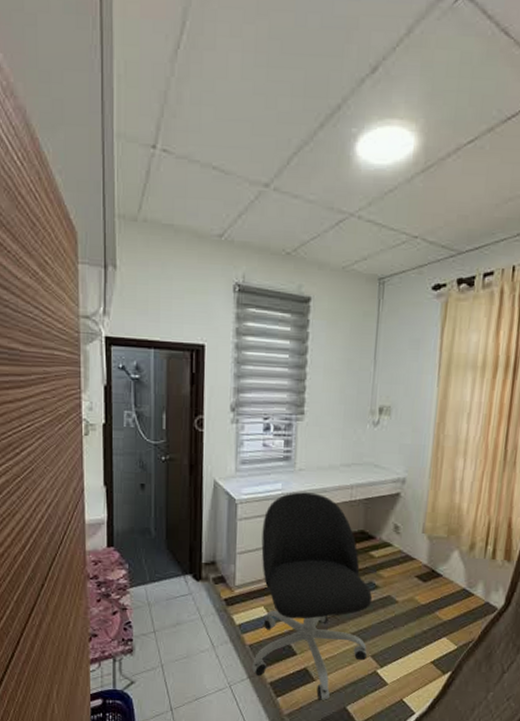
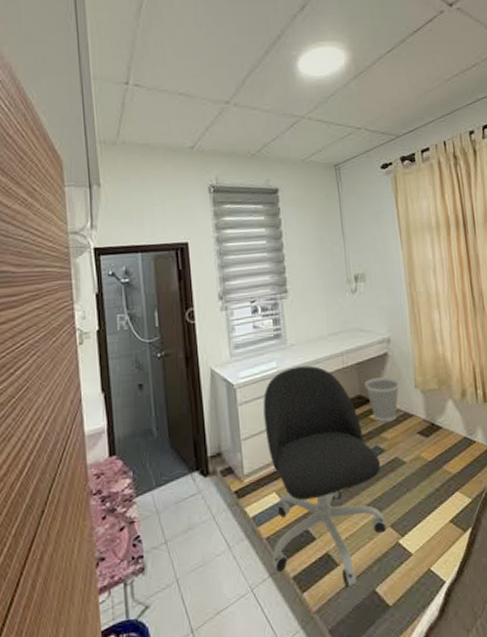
wastebasket: none [369,516,406,561] -> present [364,377,399,422]

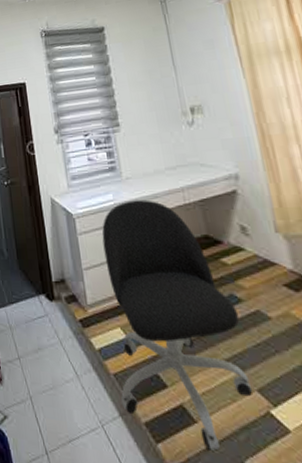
wastebasket: present [364,377,399,422] -> none [211,217,255,268]

